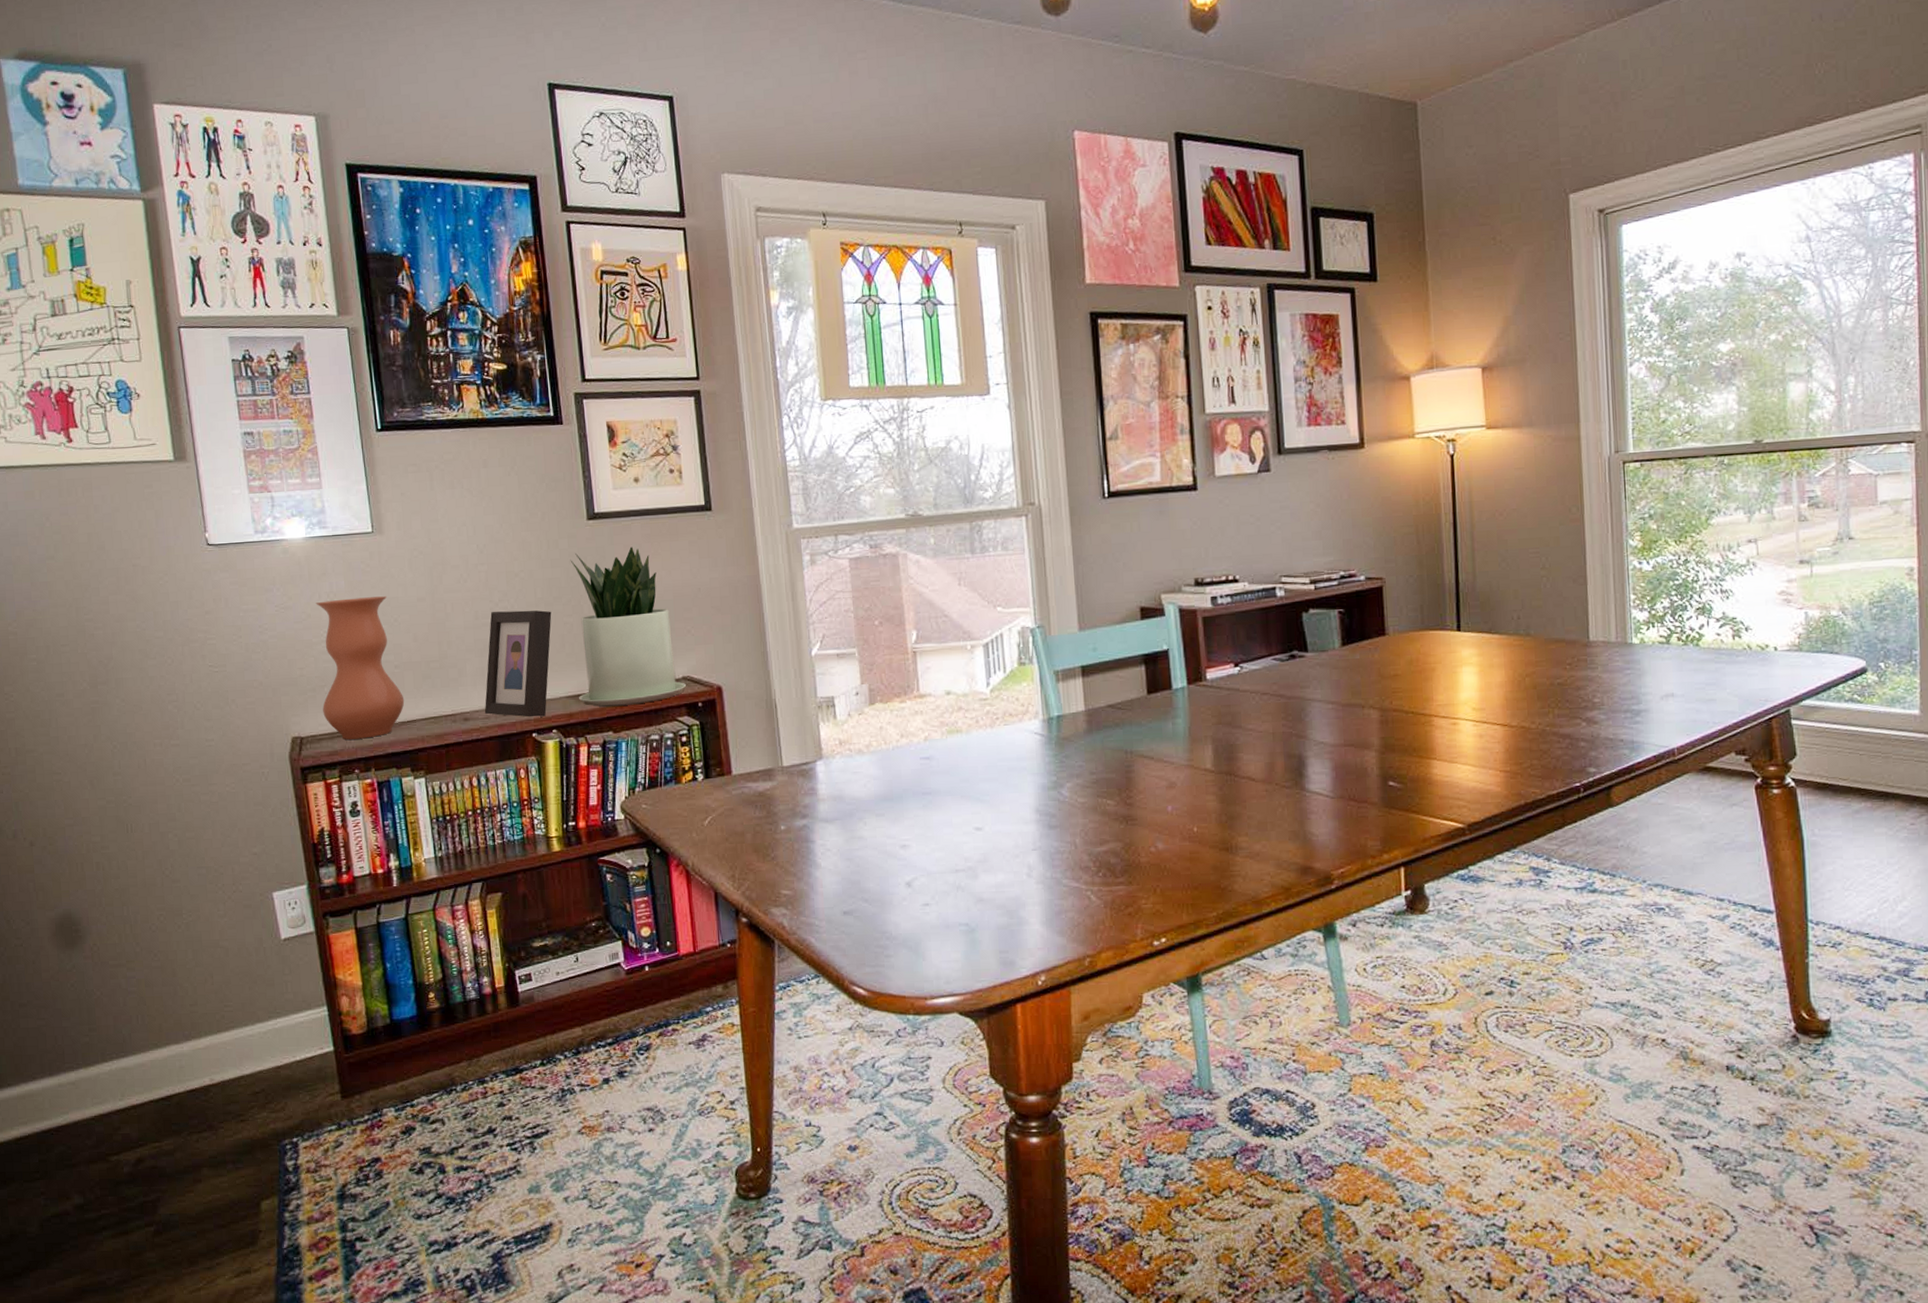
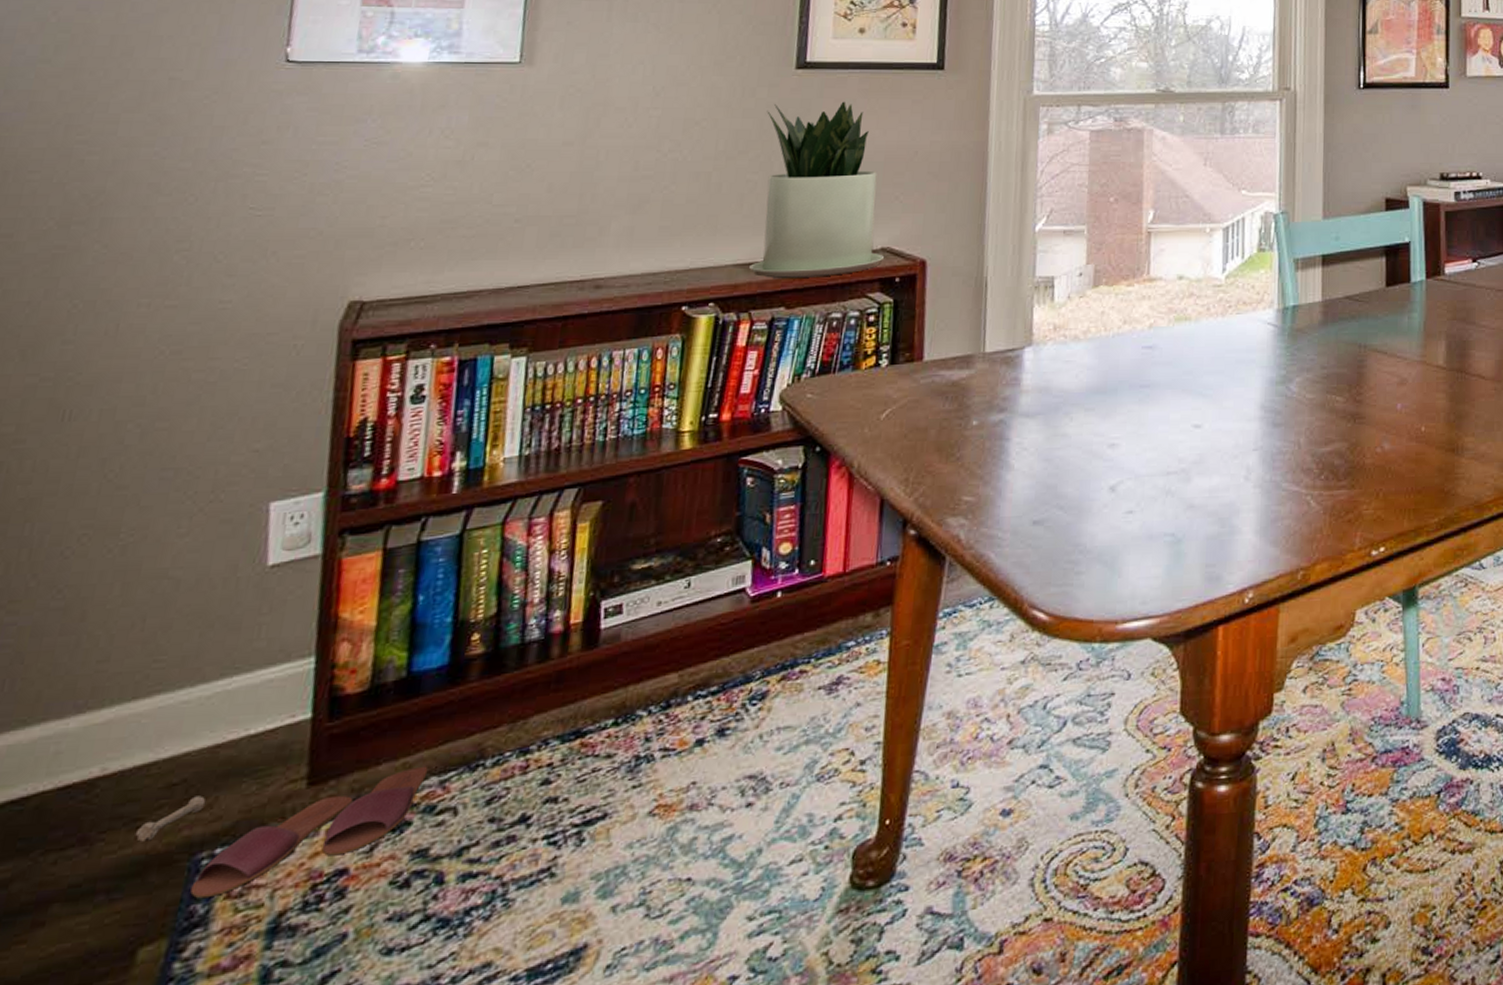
dog toy: none [241,1101,280,1130] -> present [135,795,207,842]
slippers: none [284,1088,419,1172] -> present [190,766,428,899]
vase: present [316,596,405,740] -> none [401,137,522,307]
picture frame: present [484,610,552,717] -> none [623,163,733,287]

